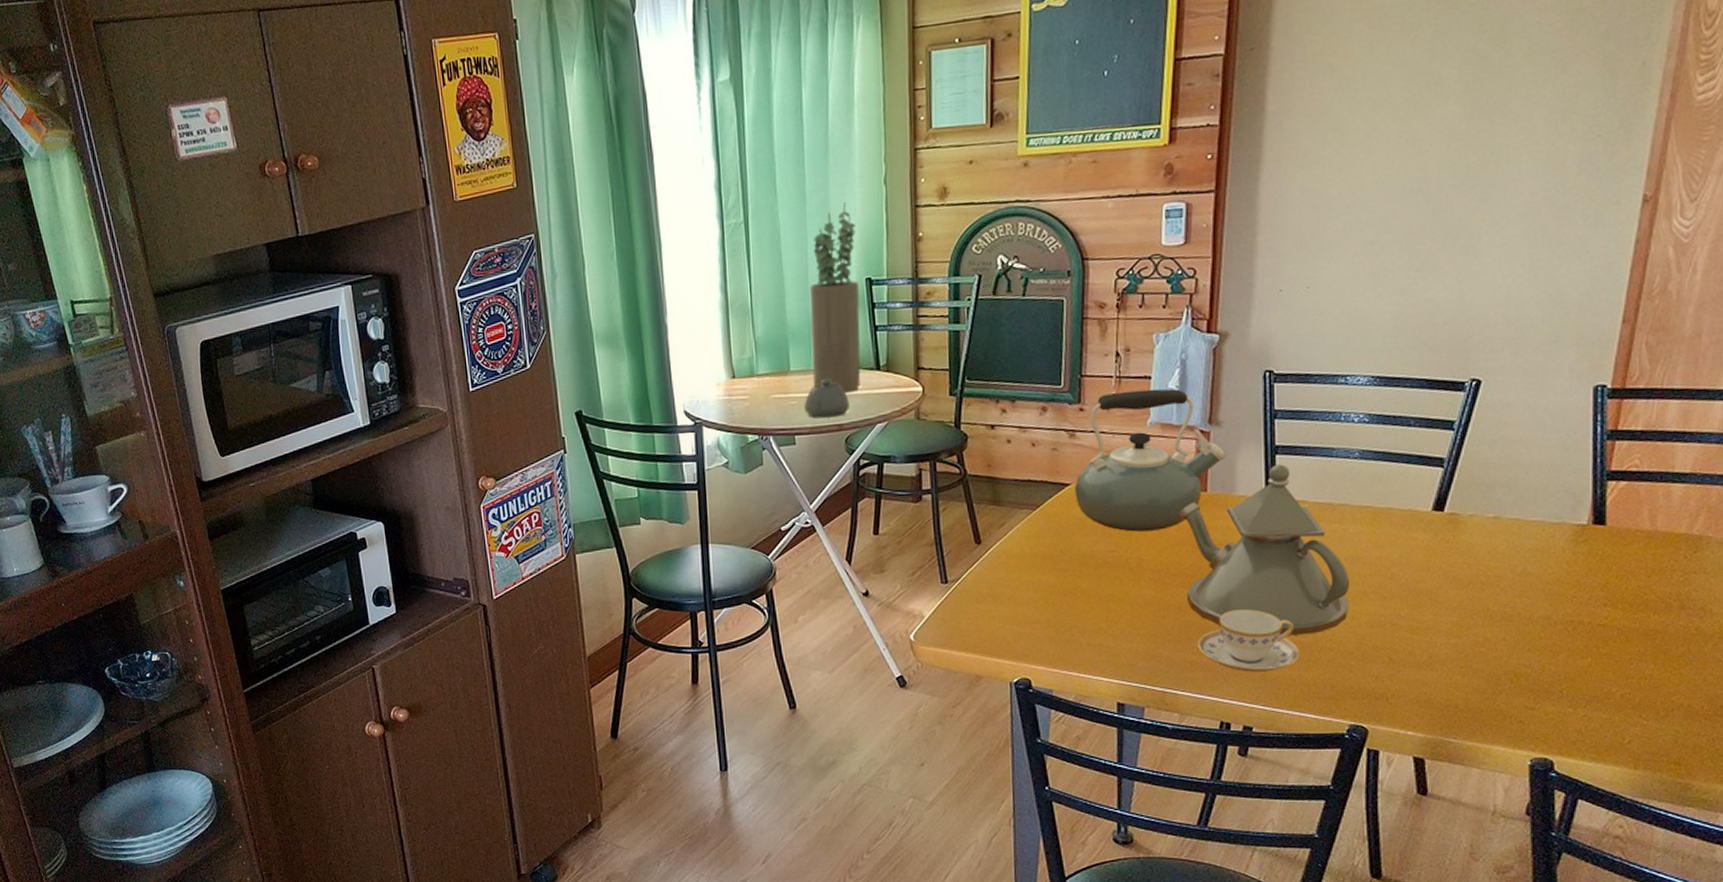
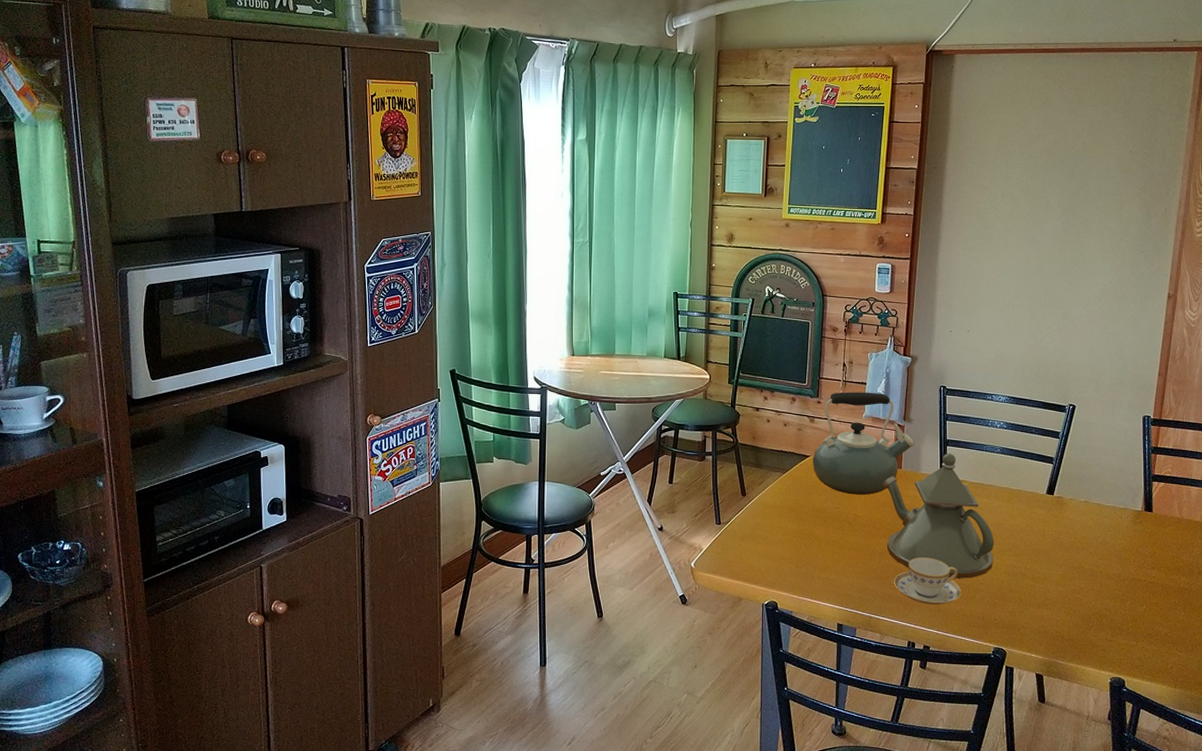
sugar bowl: present [803,379,850,418] -> none [623,363,657,392]
vase: present [809,202,861,393] -> none [631,236,668,375]

